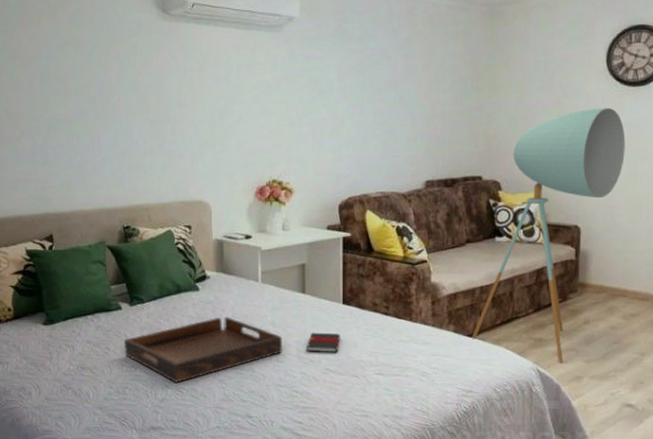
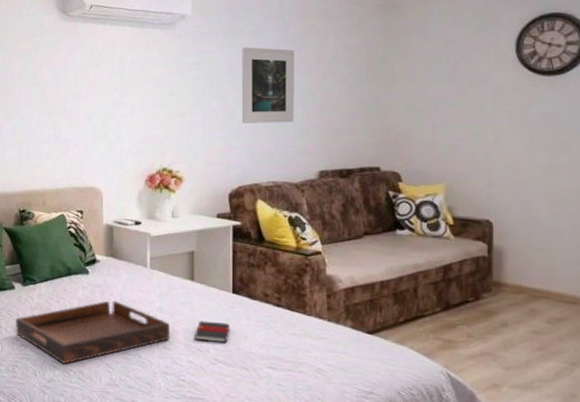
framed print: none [350,53,403,133] -> present [241,47,295,123]
floor lamp: present [471,108,626,362] -> none [371,98,542,368]

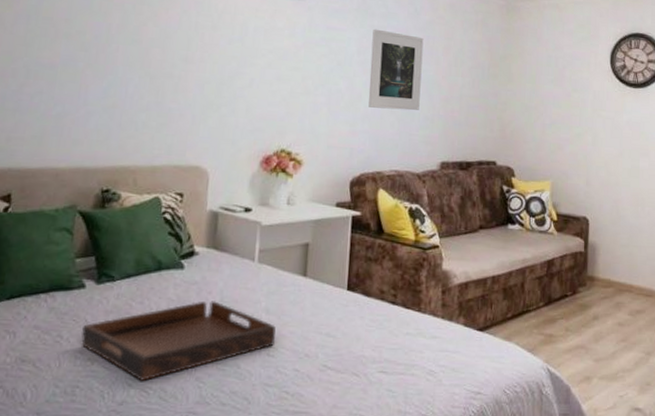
book: present [195,321,231,342] -> none [303,322,343,346]

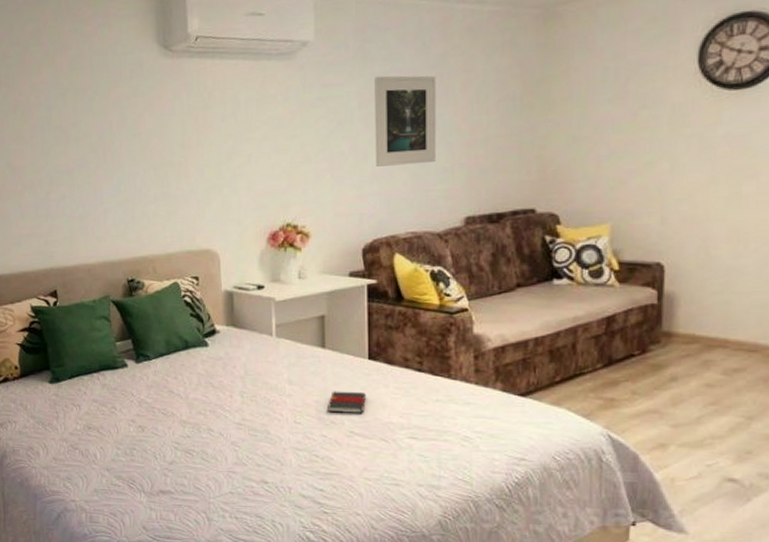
serving tray: present [81,301,276,381] -> none [130,374,300,445]
book: none [303,322,343,346] -> present [328,391,367,413]

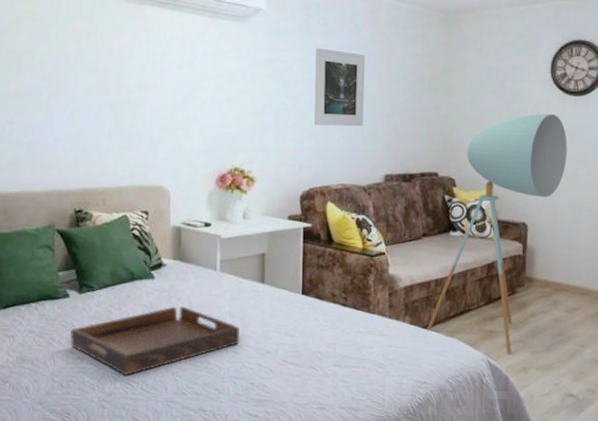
serving tray: none [130,374,300,445] -> present [69,306,239,375]
book: present [328,391,367,413] -> none [264,323,300,343]
floor lamp: none [523,118,725,427] -> present [426,114,568,354]

